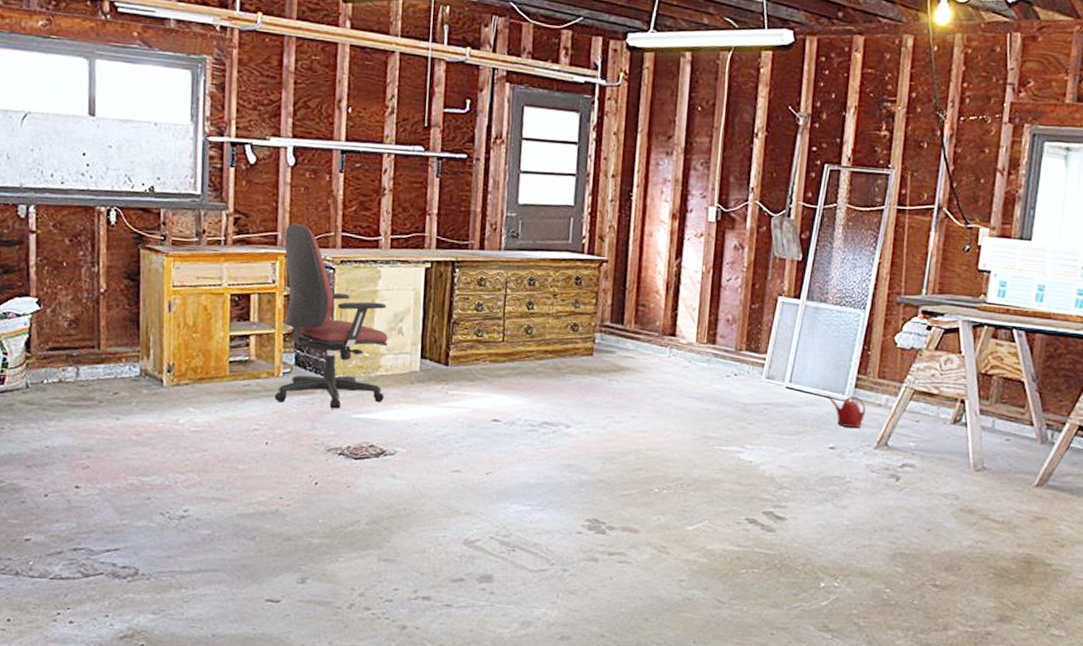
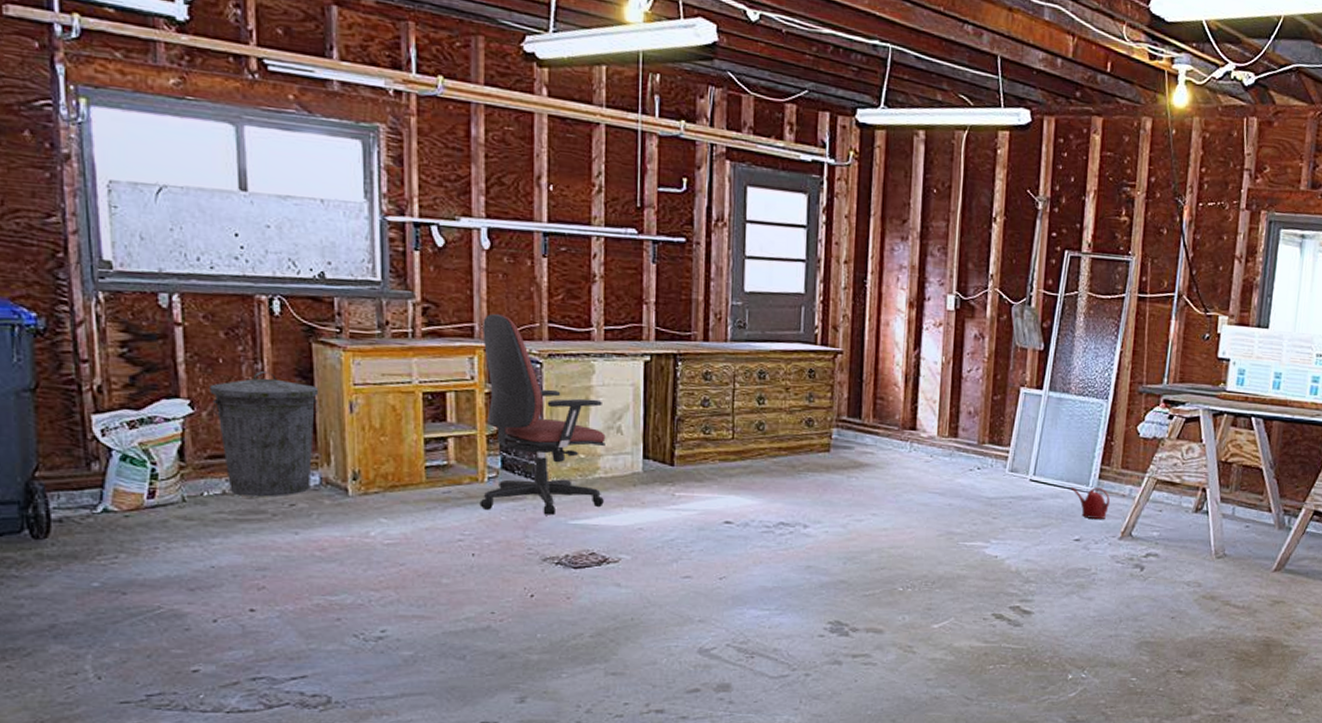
trash can: none [54,274,144,386] -> present [210,371,319,497]

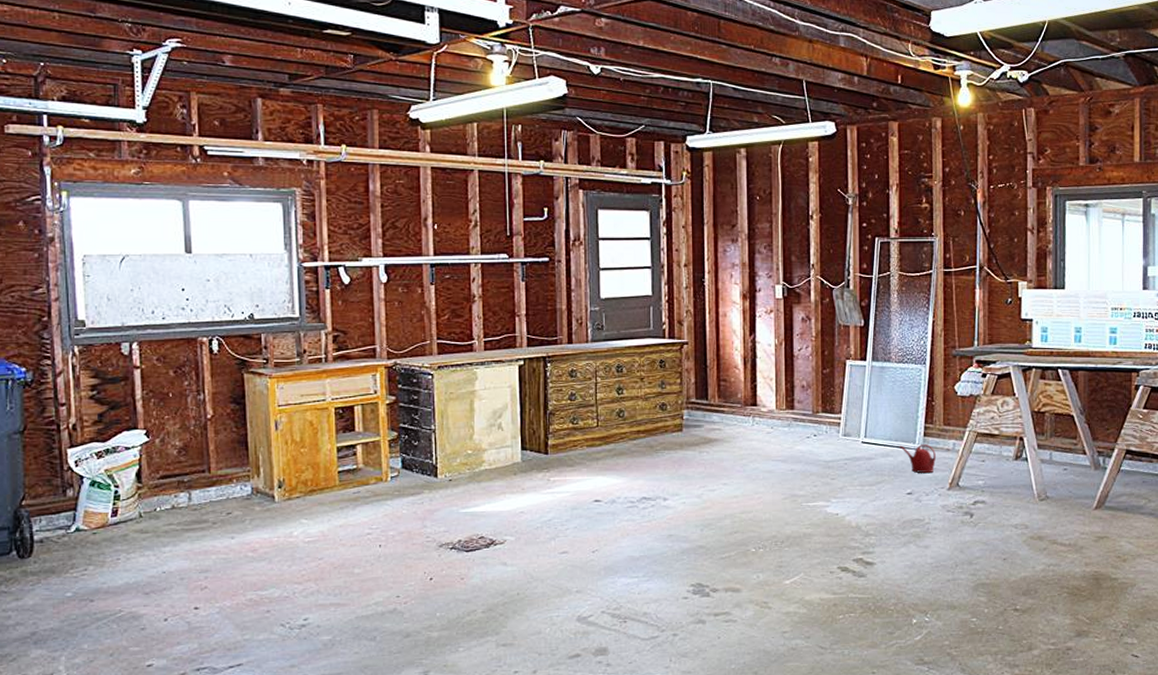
trash can: present [210,371,319,497] -> none [162,401,250,509]
office chair: present [479,313,606,516] -> none [383,335,489,506]

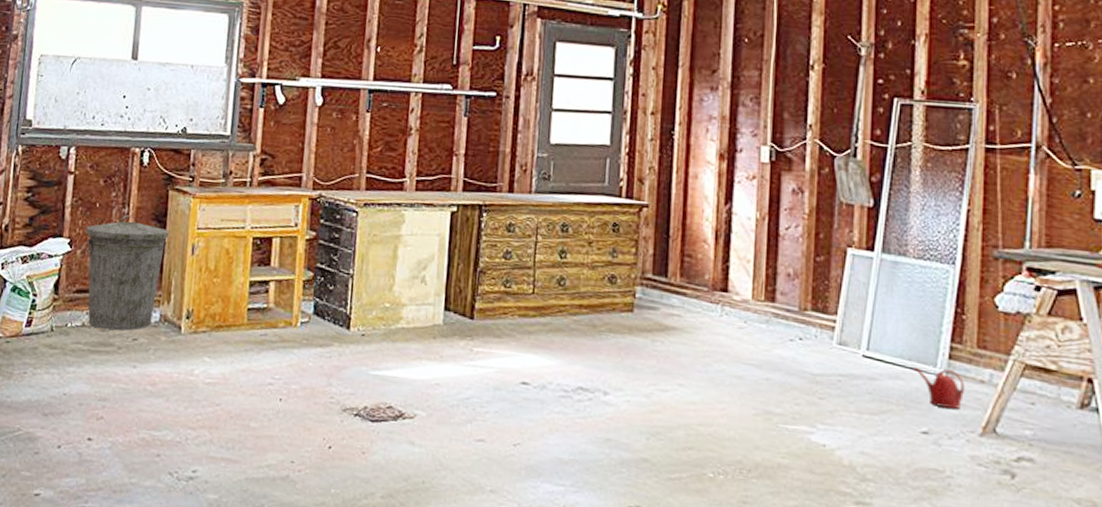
trash can: none [162,401,250,509] -> present [86,215,170,331]

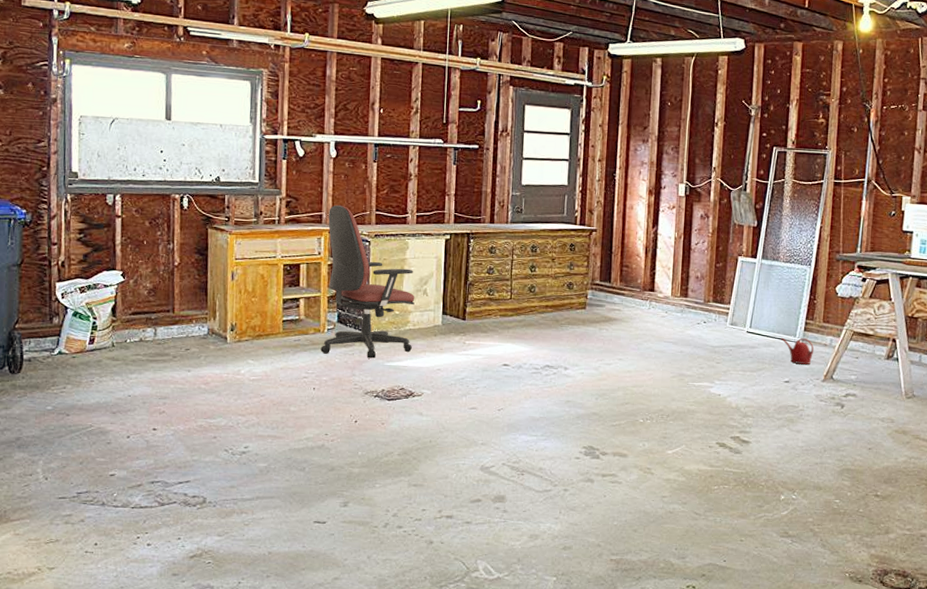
trash can: present [86,215,170,331] -> none [136,250,211,344]
office chair: none [291,164,411,365] -> present [320,204,415,359]

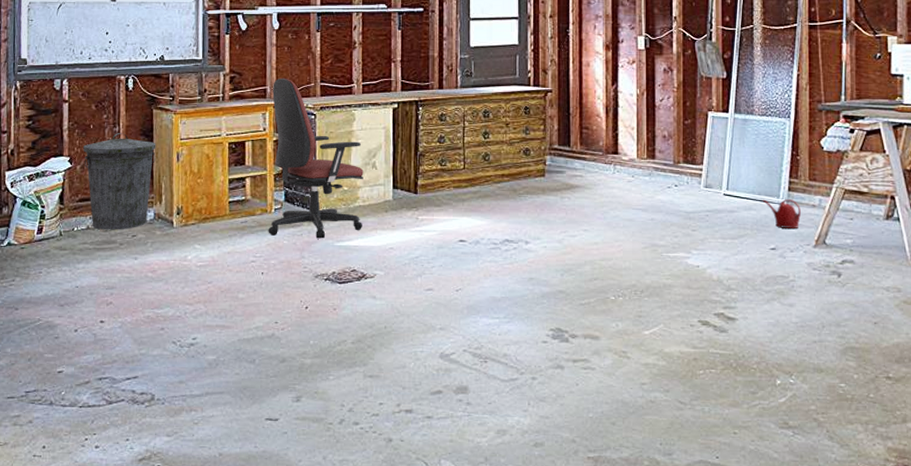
trash can: none [136,250,211,344] -> present [83,133,156,230]

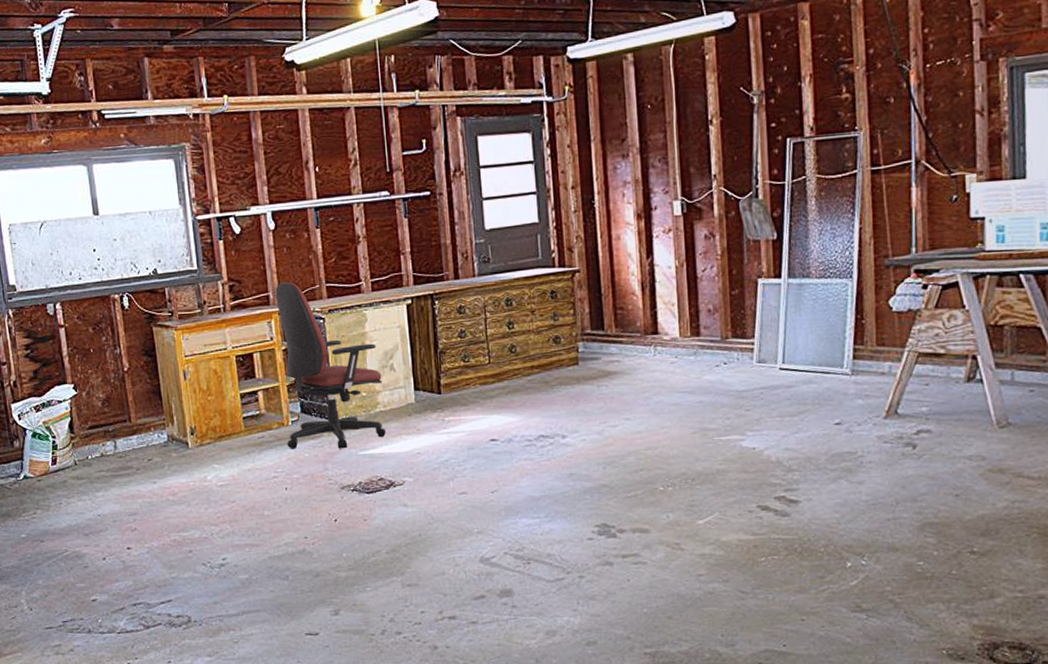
trash can: present [83,133,156,230] -> none [86,355,162,456]
watering can: present [762,199,801,230] -> none [823,368,868,401]

